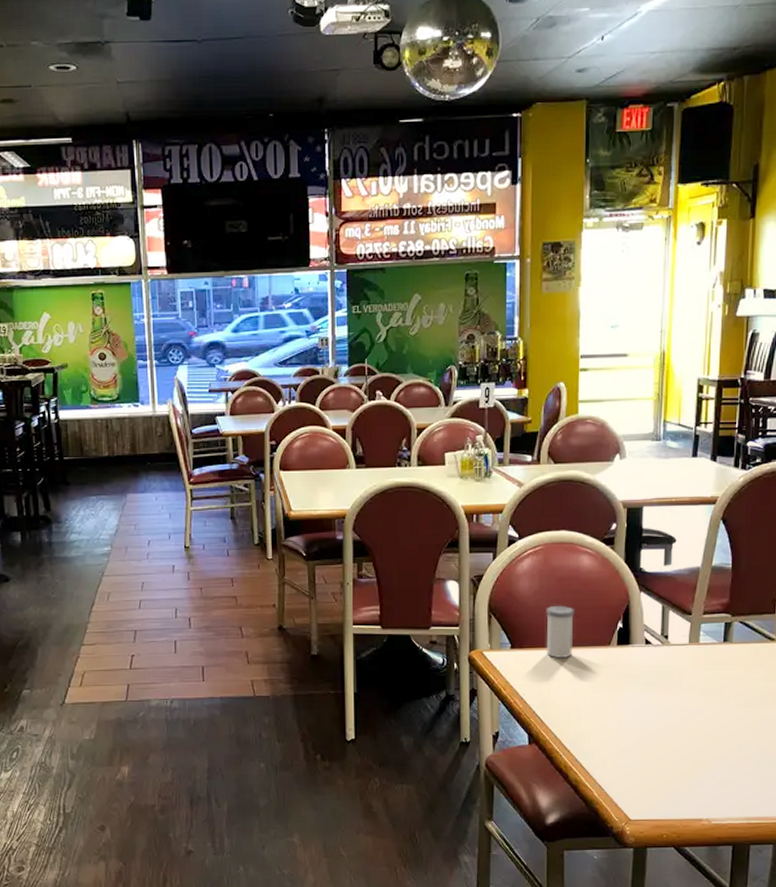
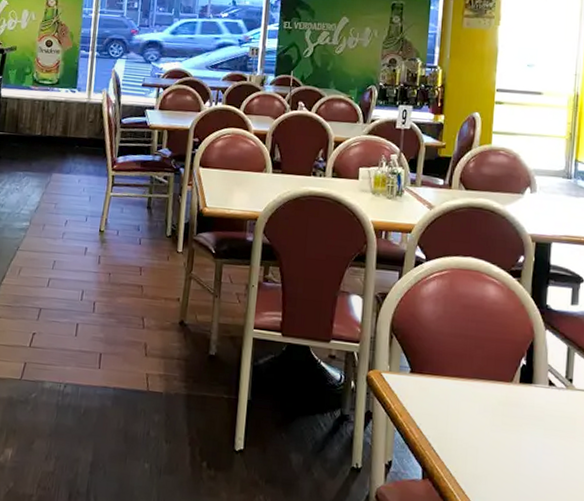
salt shaker: present [546,605,574,659] -> none [446,333,477,391]

